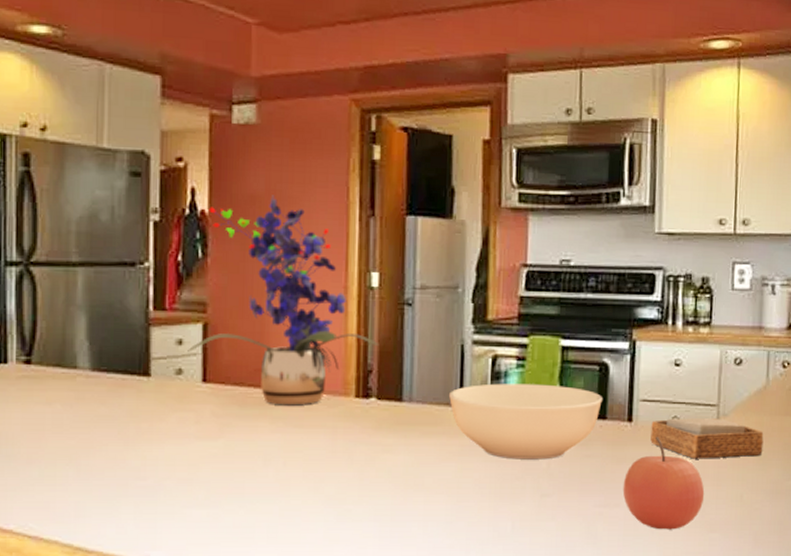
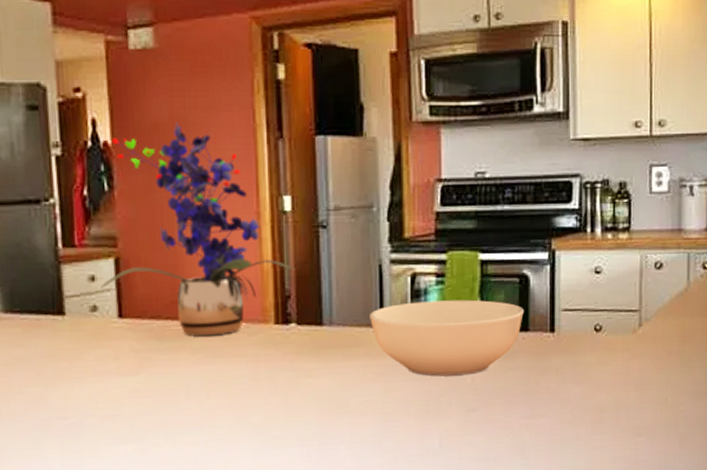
apple: present [622,436,705,530] -> none [548,345,630,437]
napkin holder: present [650,417,764,459] -> none [574,323,686,366]

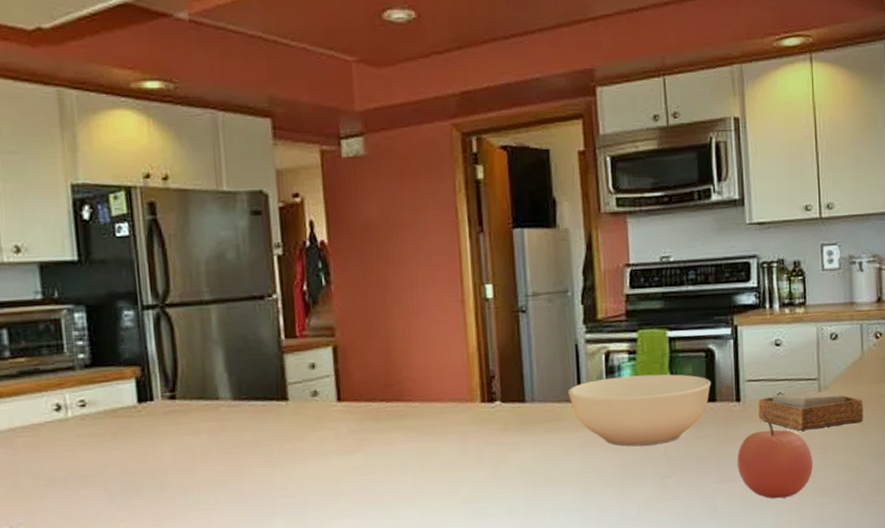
flower arrangement: present [101,122,295,336] -> none [321,221,498,416]
apple: none [548,345,630,437] -> present [737,413,813,499]
napkin holder: none [574,323,686,366] -> present [758,391,864,431]

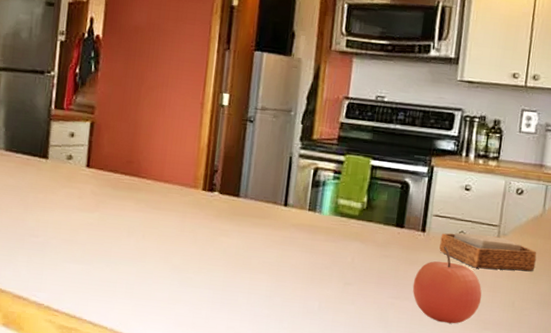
bowl: present [567,374,712,447] -> none [276,190,403,255]

